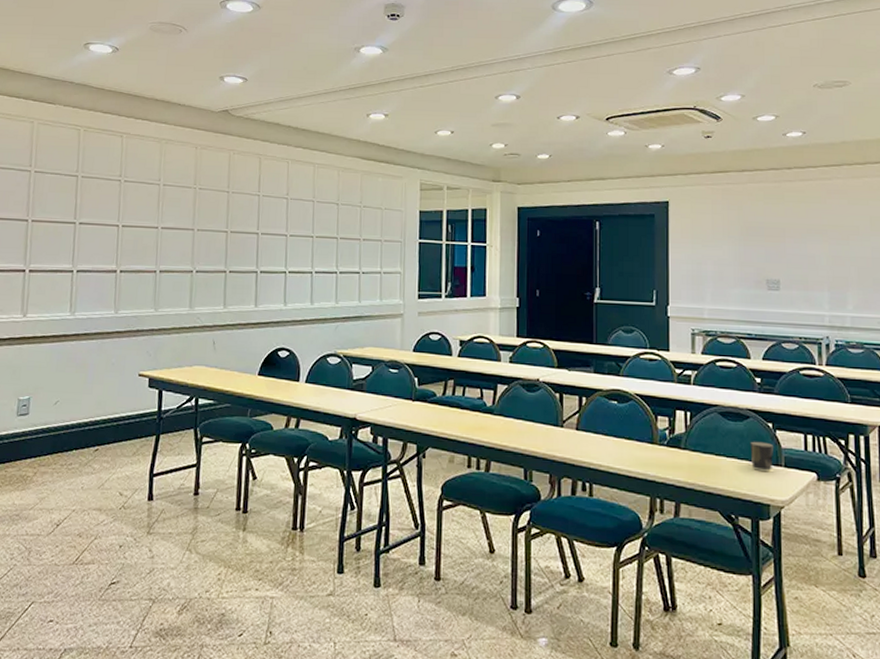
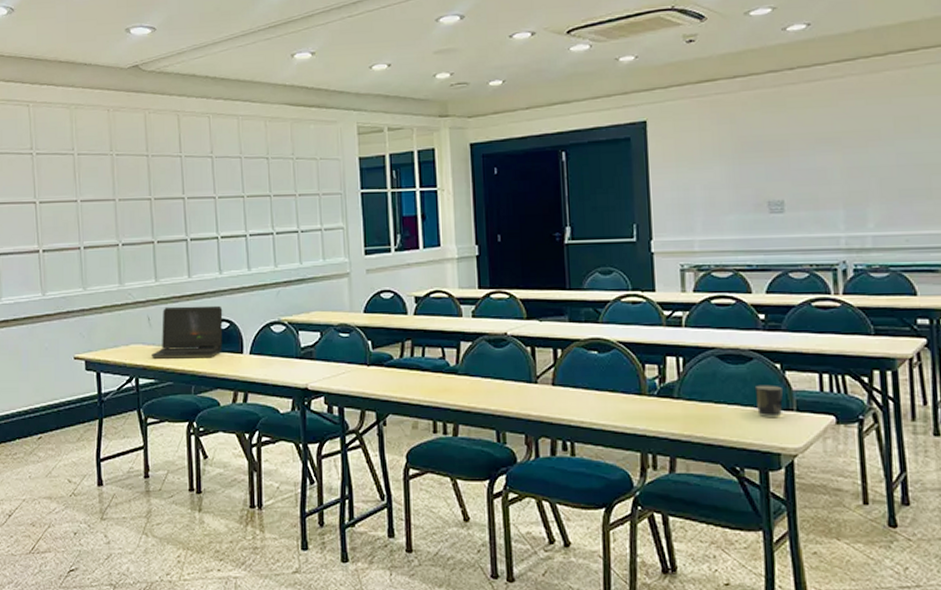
laptop computer: none [213,332,284,384] -> present [151,305,223,359]

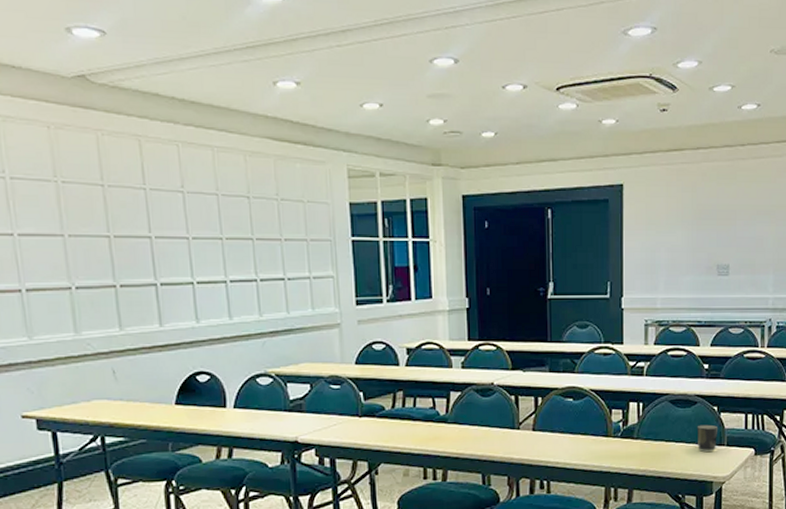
laptop computer: present [151,305,223,359] -> none [119,357,203,415]

